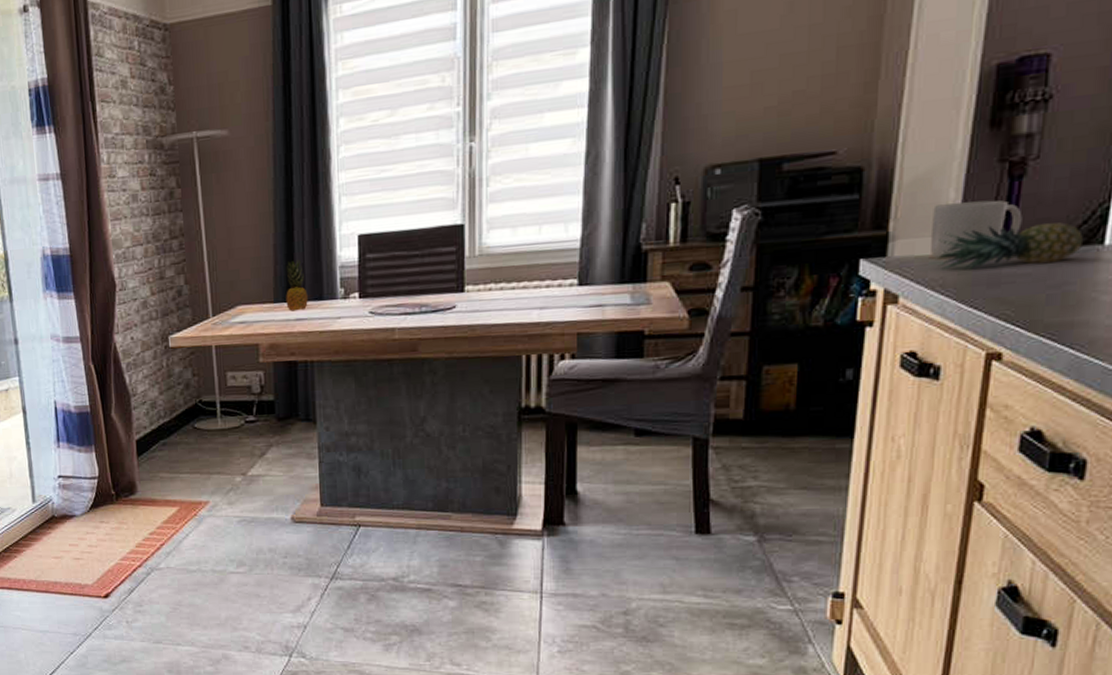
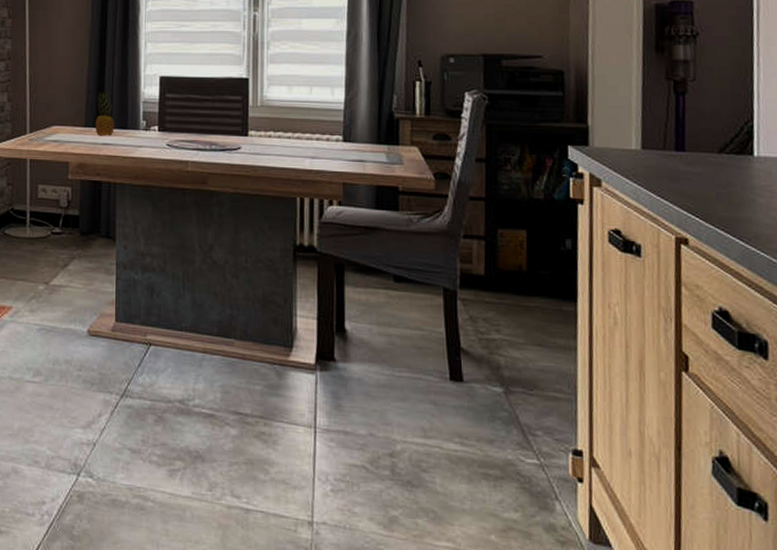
mug: present [931,200,1023,260] -> none [620,108,689,155]
fruit: present [932,222,1083,271] -> none [624,130,737,167]

